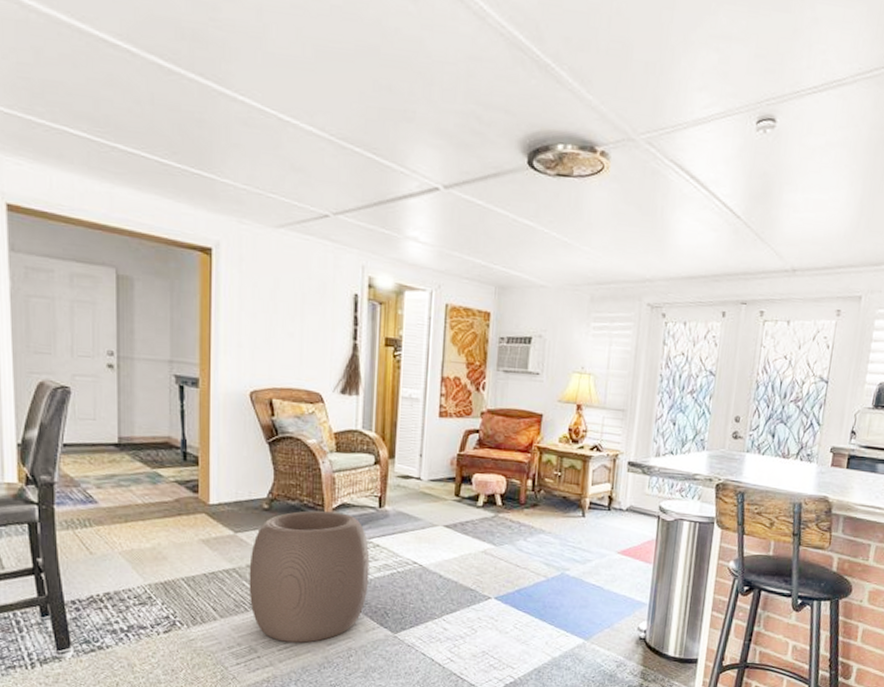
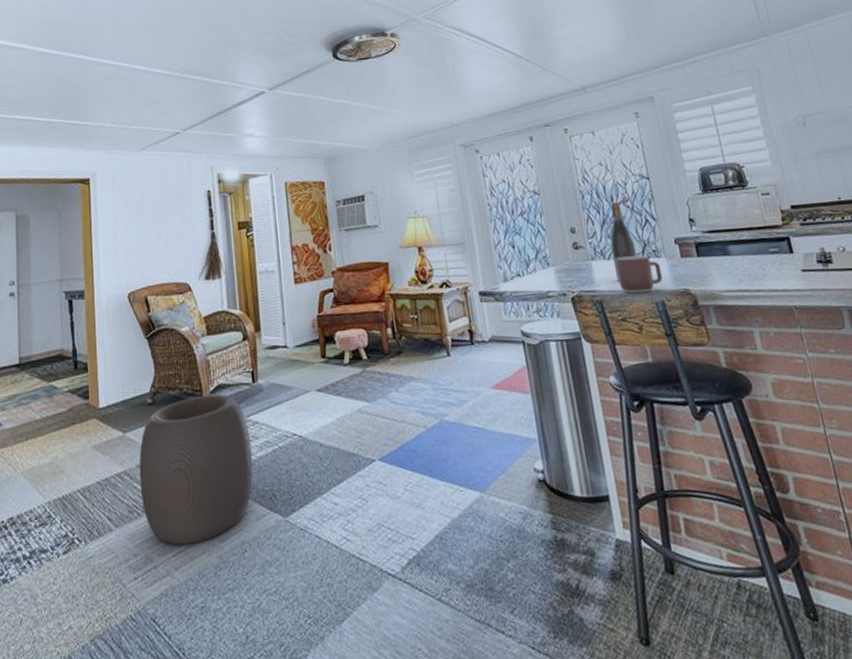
wine bottle: none [764,400,793,477] -> present [610,202,637,282]
mug: none [765,454,809,493] -> present [614,255,663,294]

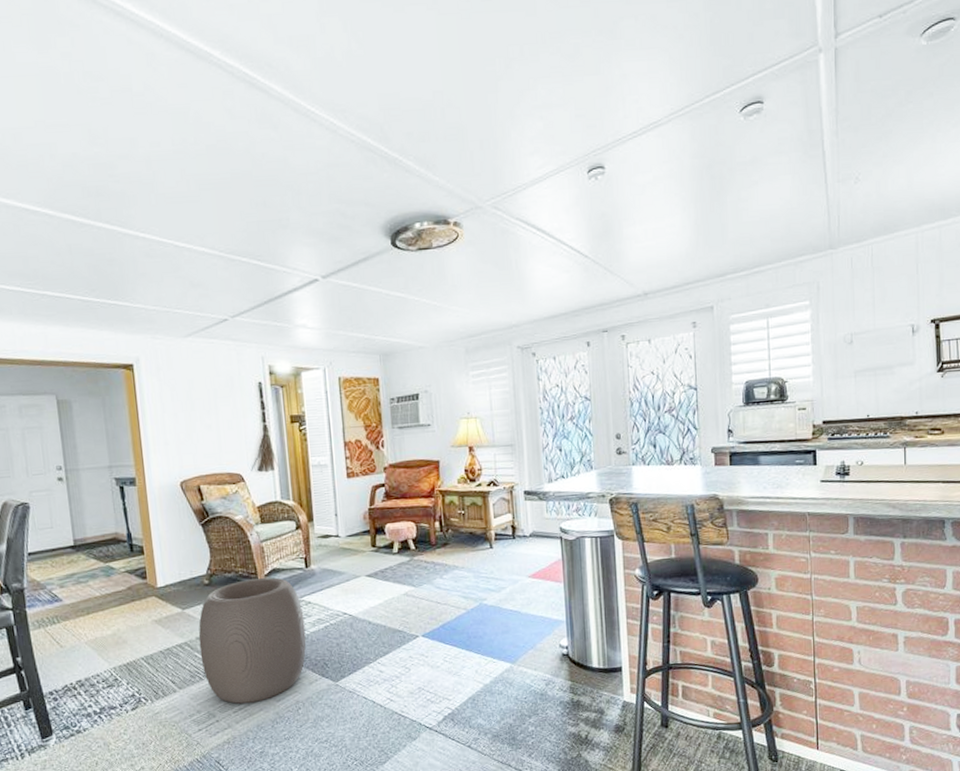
wine bottle: present [610,202,637,282] -> none [651,411,675,486]
mug: present [614,255,663,294] -> none [653,462,696,497]

